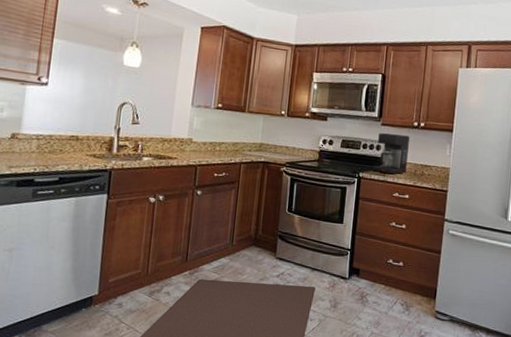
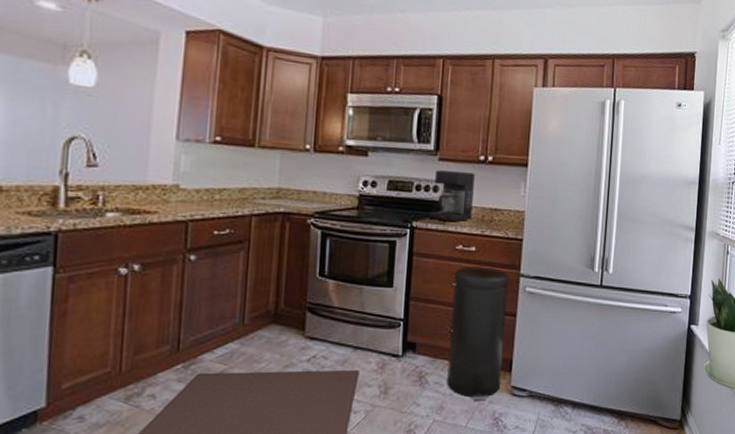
pedal bin: none [383,210,435,320] -> present [447,266,509,400]

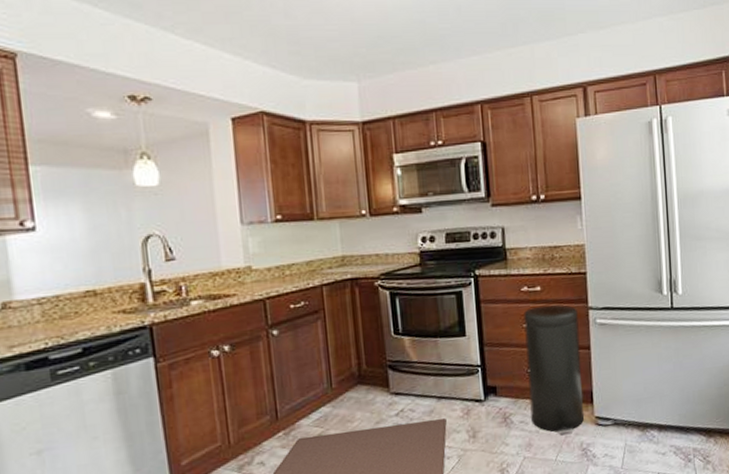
coffee maker: present [428,170,475,222] -> none [489,214,534,266]

